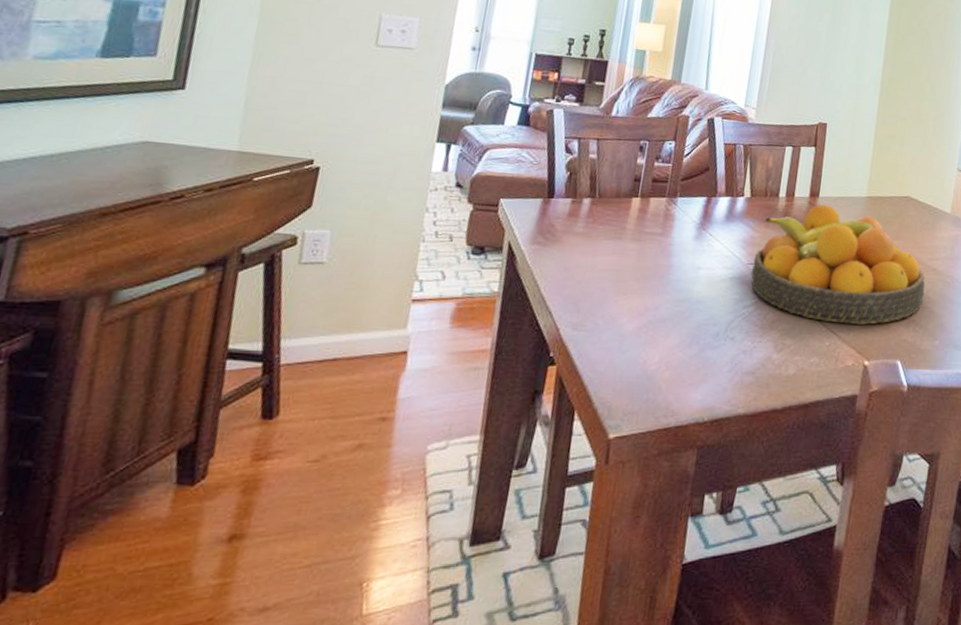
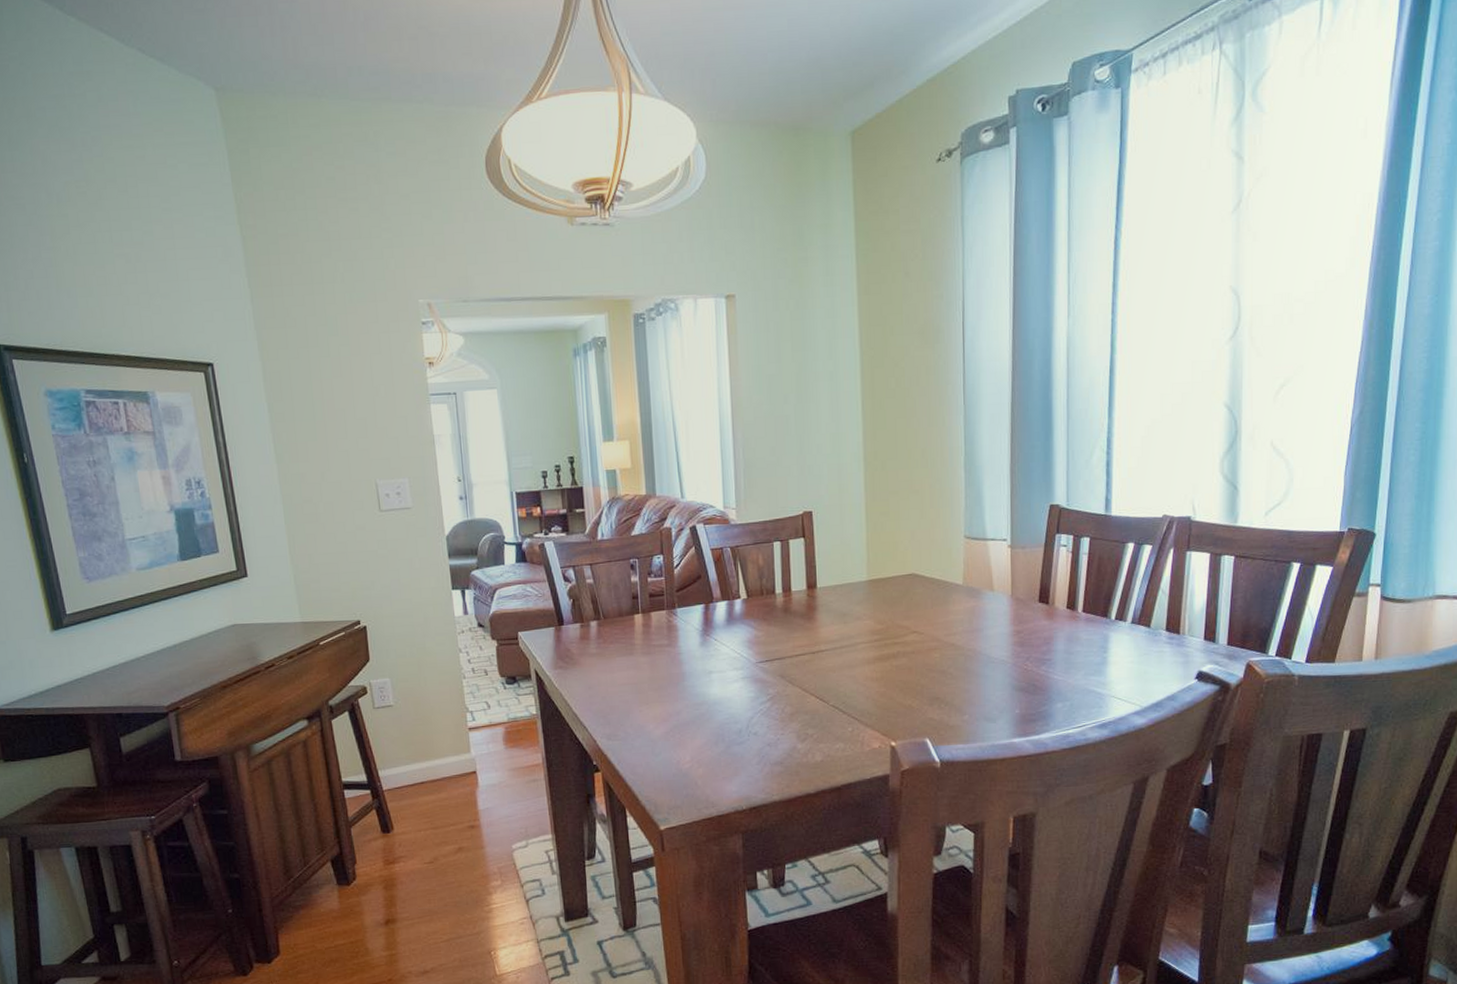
fruit bowl: present [751,204,925,325] -> none [762,595,945,709]

